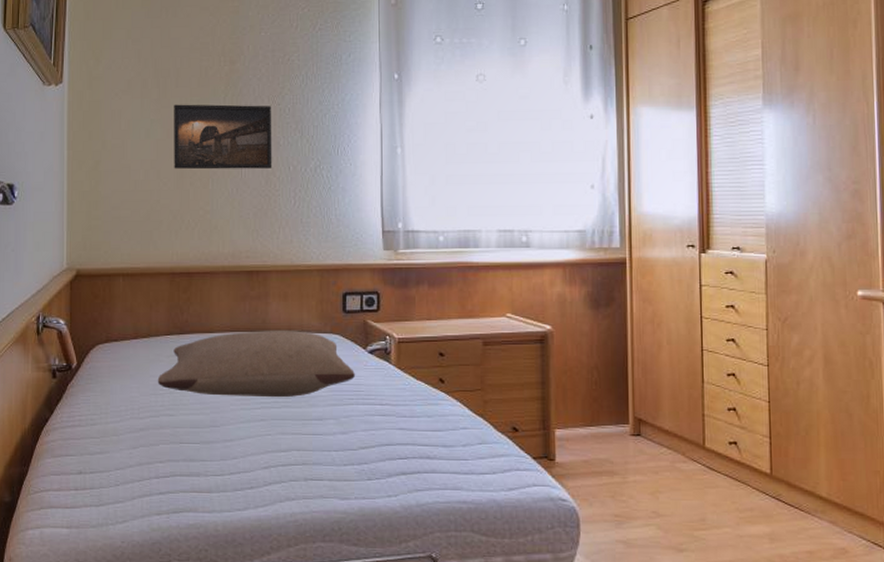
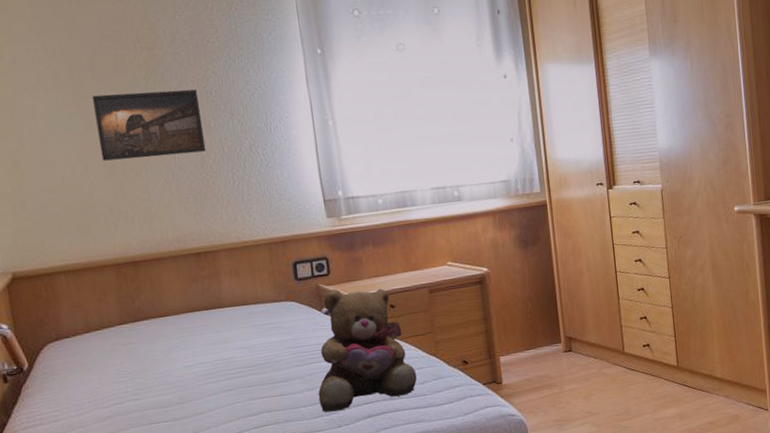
pillow: present [157,329,356,398] -> none [117,302,315,376]
teddy bear: none [351,327,460,462] -> present [318,289,417,412]

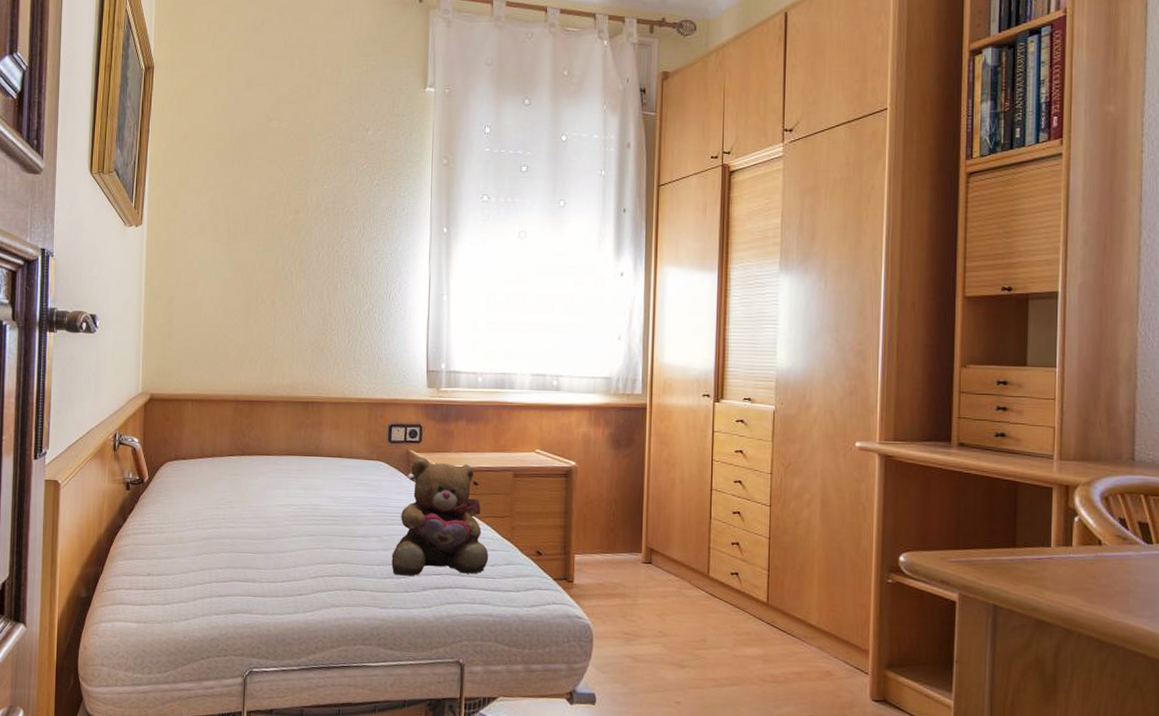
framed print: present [92,89,207,161] -> none [240,248,331,310]

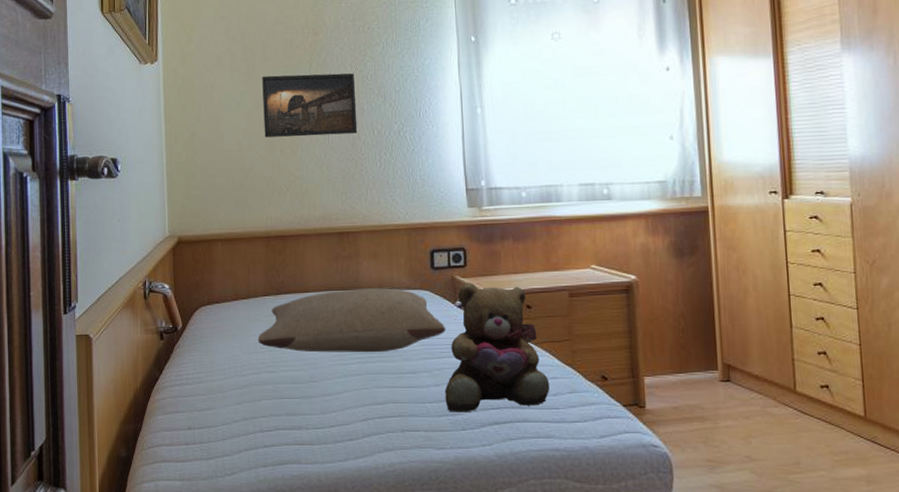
pillow: none [220,455,398,516] -> present [257,287,447,353]
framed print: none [240,248,331,310] -> present [262,73,358,138]

